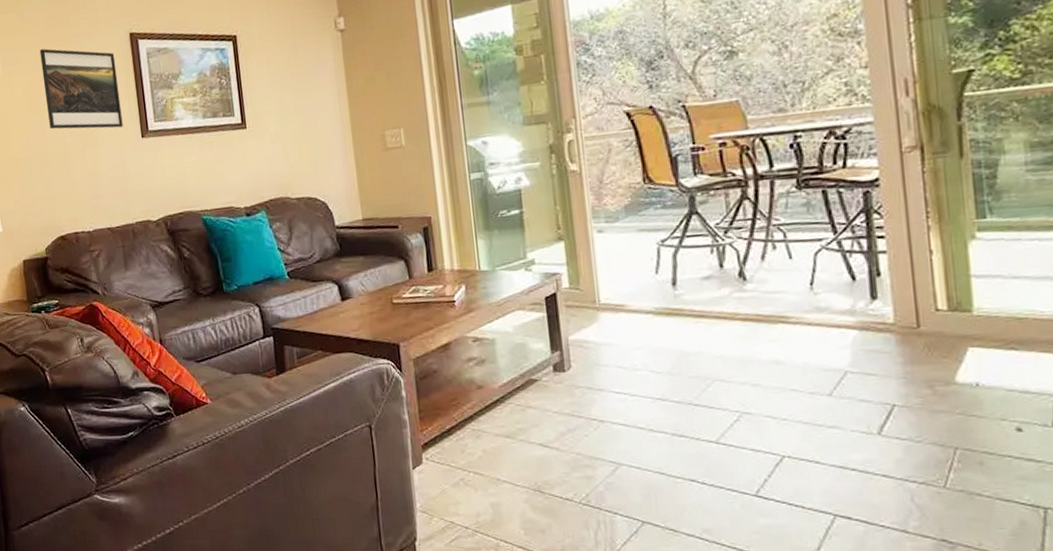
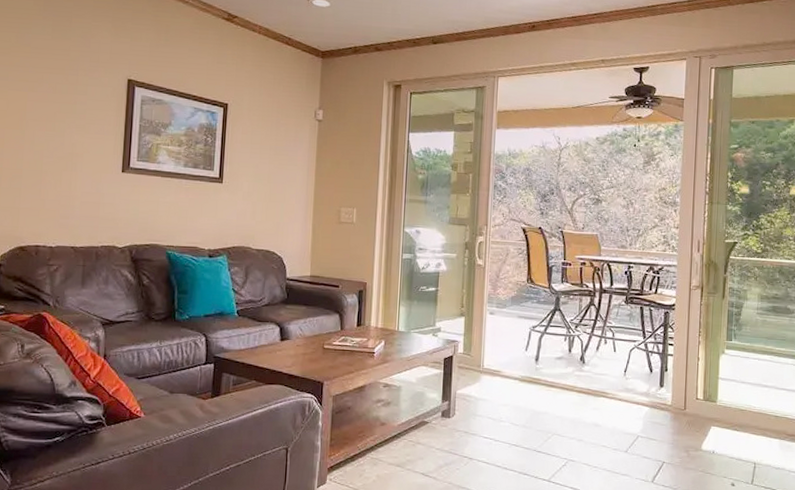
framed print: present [39,48,123,130] -> none [29,73,110,159]

